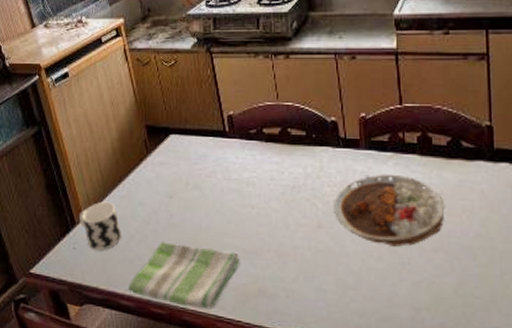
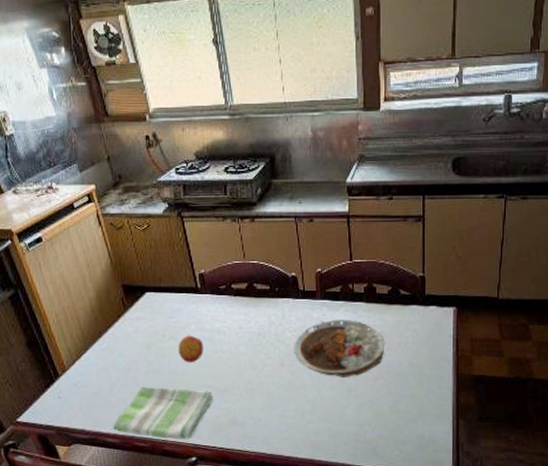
cup: present [78,201,121,251] -> none [61,354,104,398]
fruit: none [202,185,230,218] -> present [178,335,204,363]

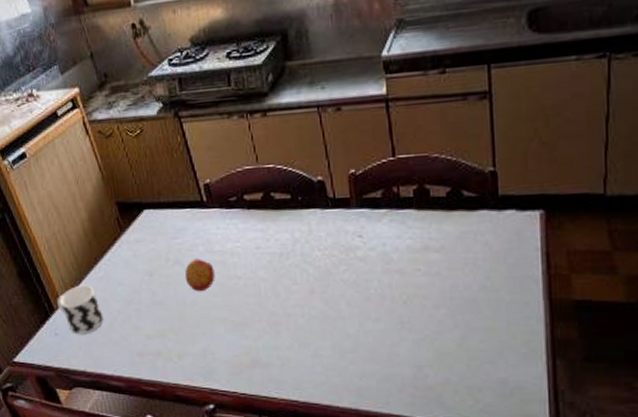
cup: none [61,354,104,398] -> present [56,284,104,335]
dish towel: present [112,386,214,440] -> none [116,321,231,383]
plate: present [294,319,385,377] -> none [326,231,446,306]

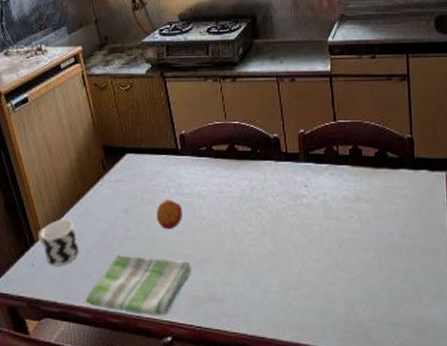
dish towel: none [116,321,231,383] -> present [85,255,192,316]

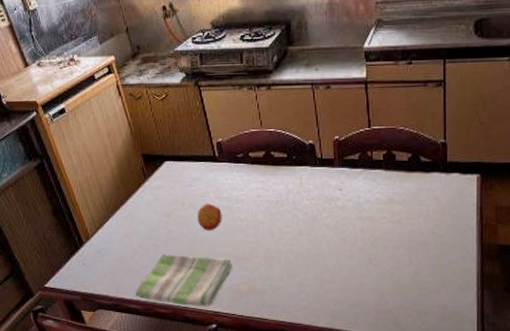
cup: present [37,219,79,266] -> none [85,222,126,265]

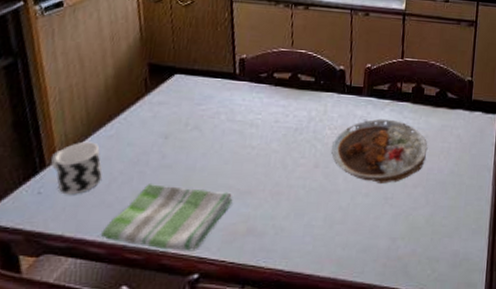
cup: none [85,222,126,265] -> present [50,141,103,195]
fruit: present [197,203,222,231] -> none [200,126,231,159]
plate: none [312,187,406,246] -> present [331,118,428,183]

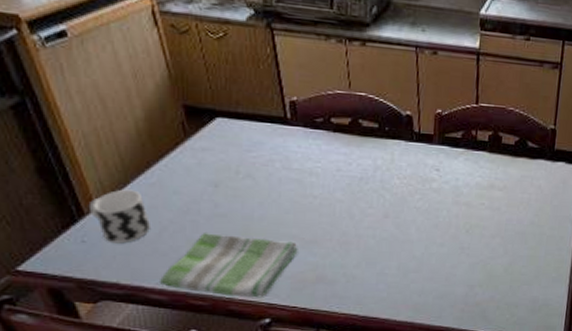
plate: present [331,118,428,183] -> none [402,168,506,234]

